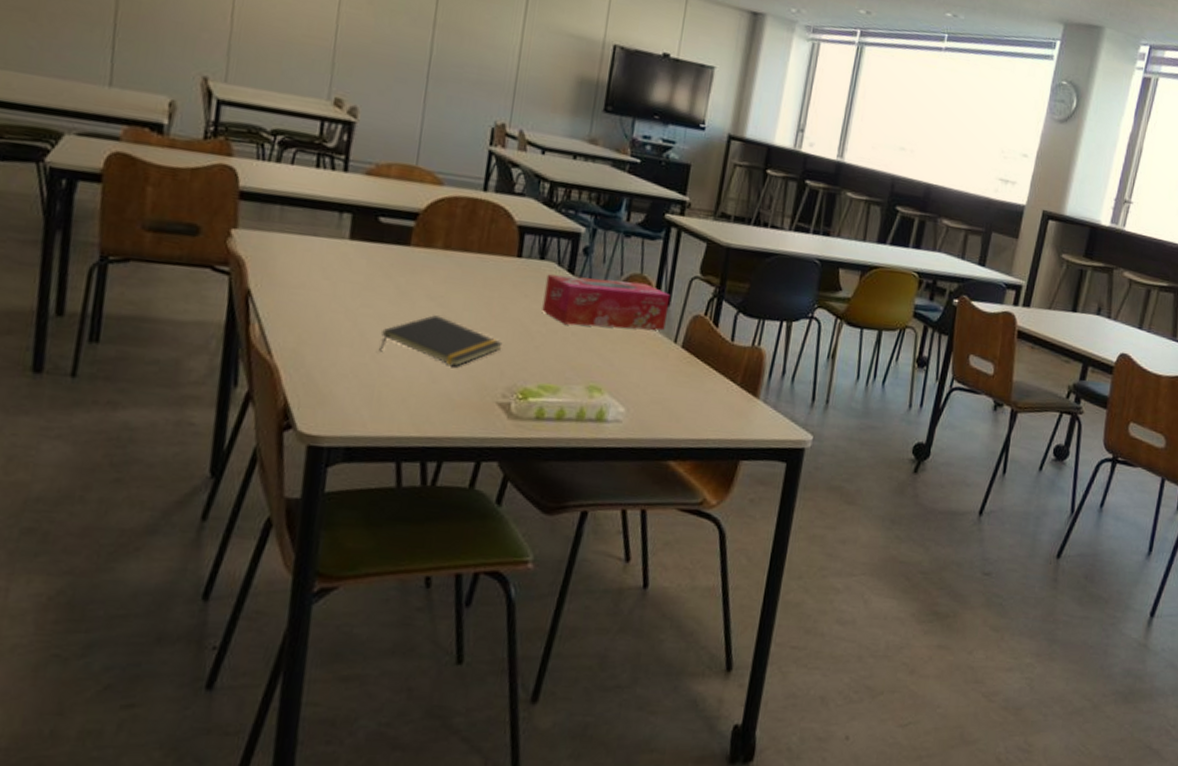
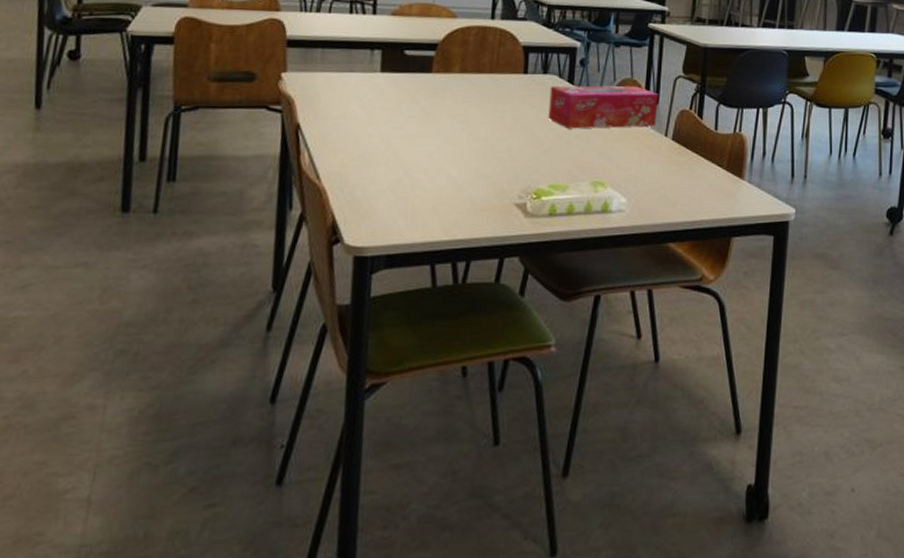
notepad: present [379,315,503,367] -> none [411,131,516,175]

